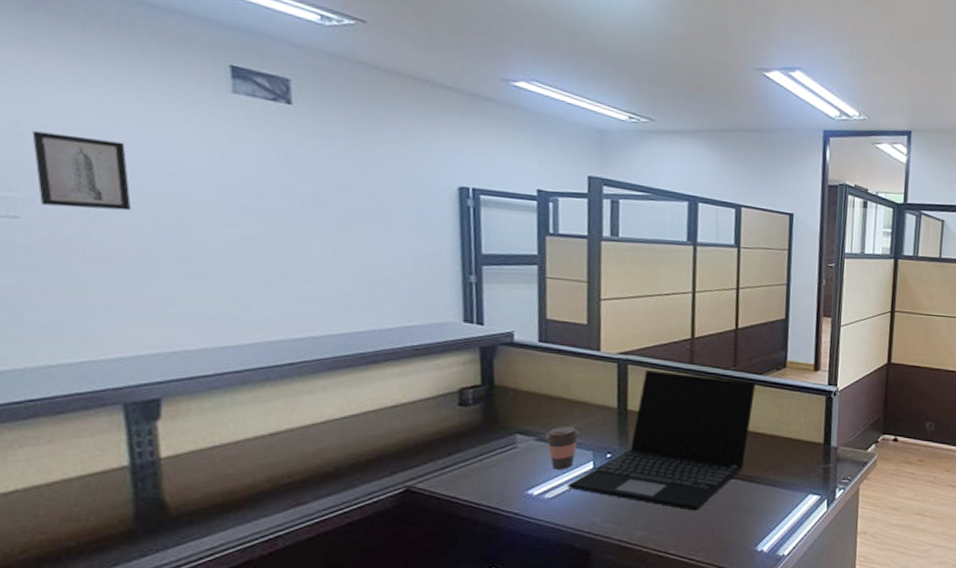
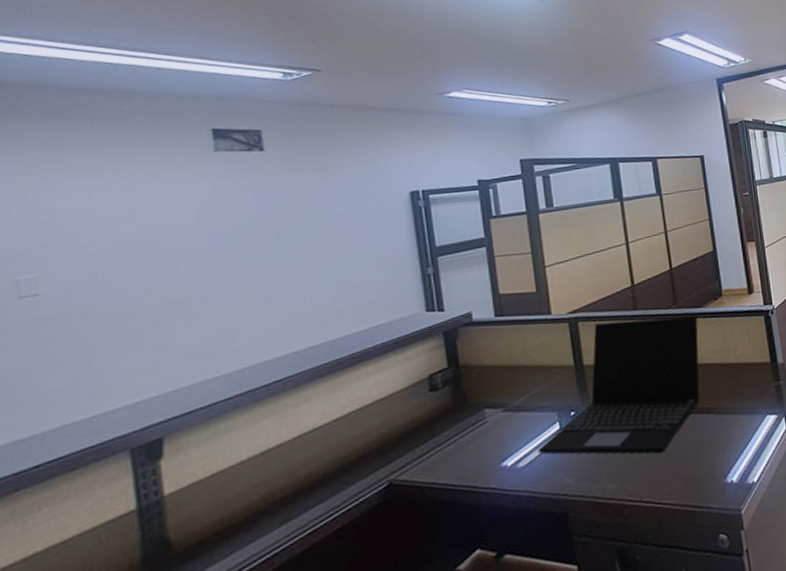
wall art: present [32,131,132,211] -> none [50,212,134,280]
coffee cup: present [544,425,580,470] -> none [511,391,544,437]

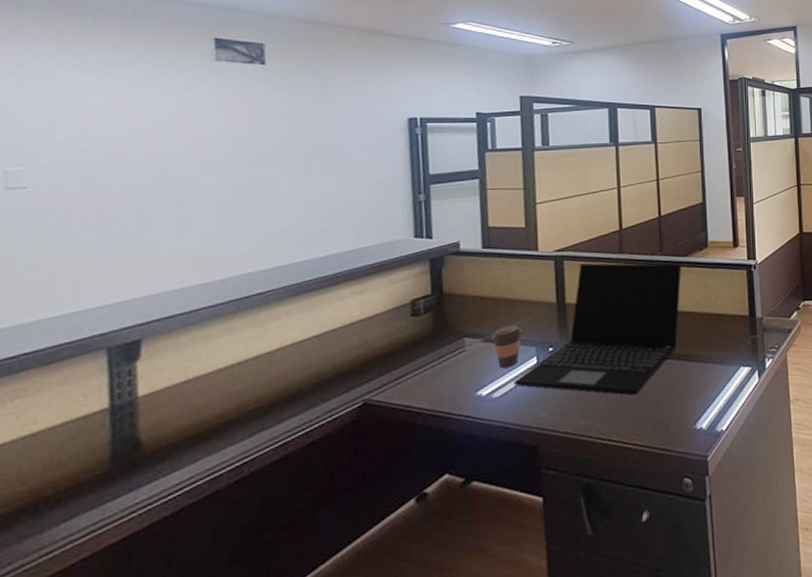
coffee cup: none [511,391,544,437] -> present [491,324,524,368]

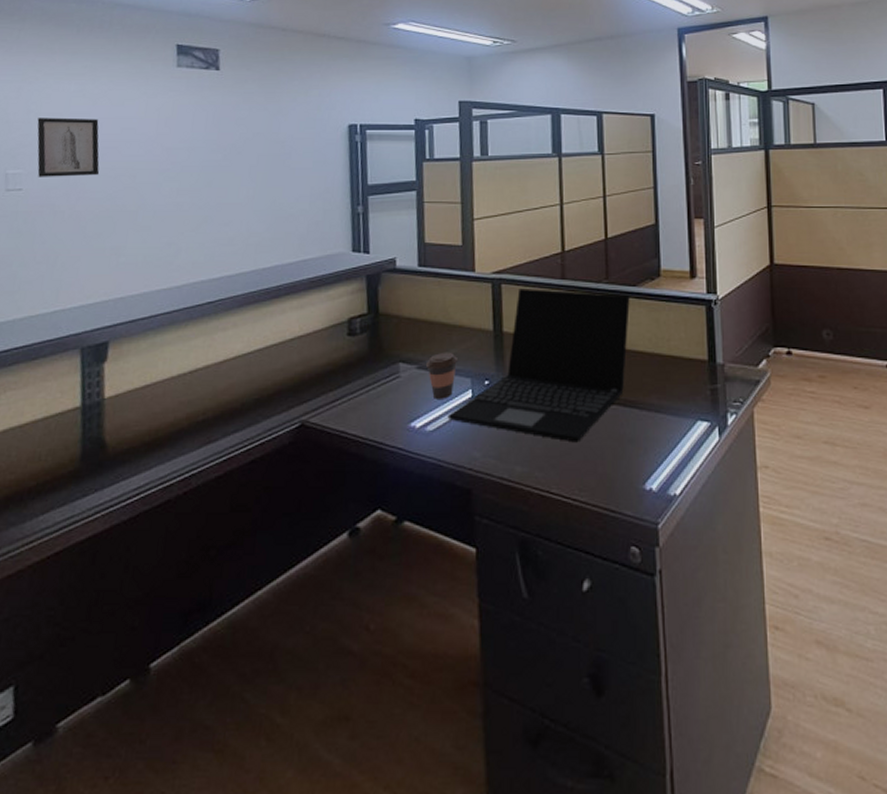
wall art: none [44,112,125,174] -> present [37,117,100,177]

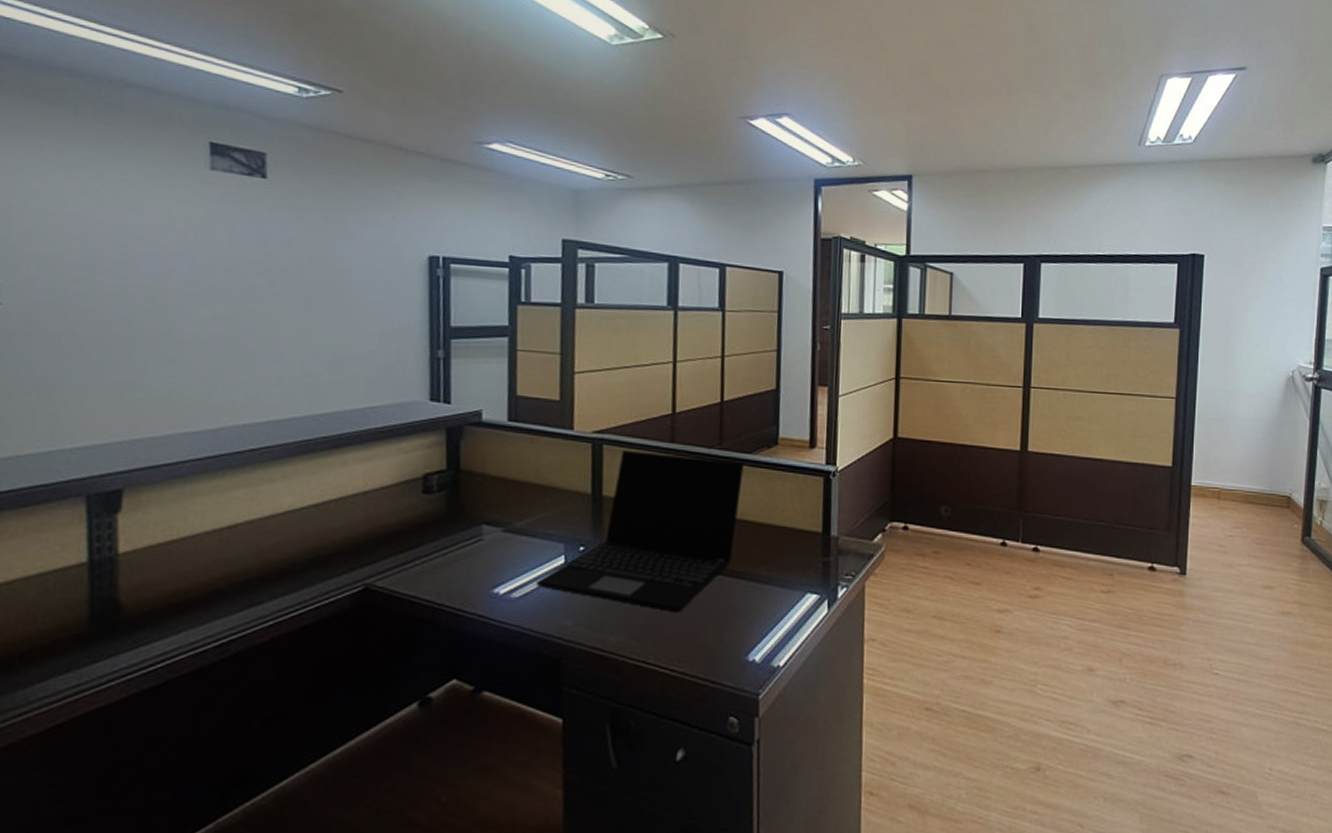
wall art: present [37,117,100,177] -> none [20,217,108,293]
coffee cup: present [425,352,459,399] -> none [512,514,551,565]

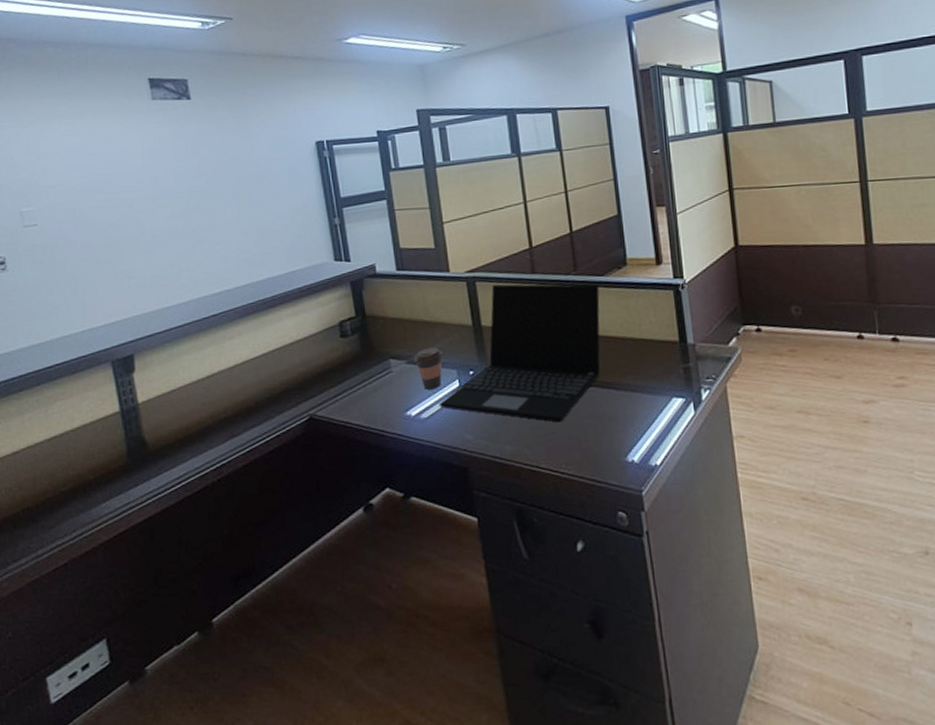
coffee cup: none [512,514,551,565] -> present [413,347,444,390]

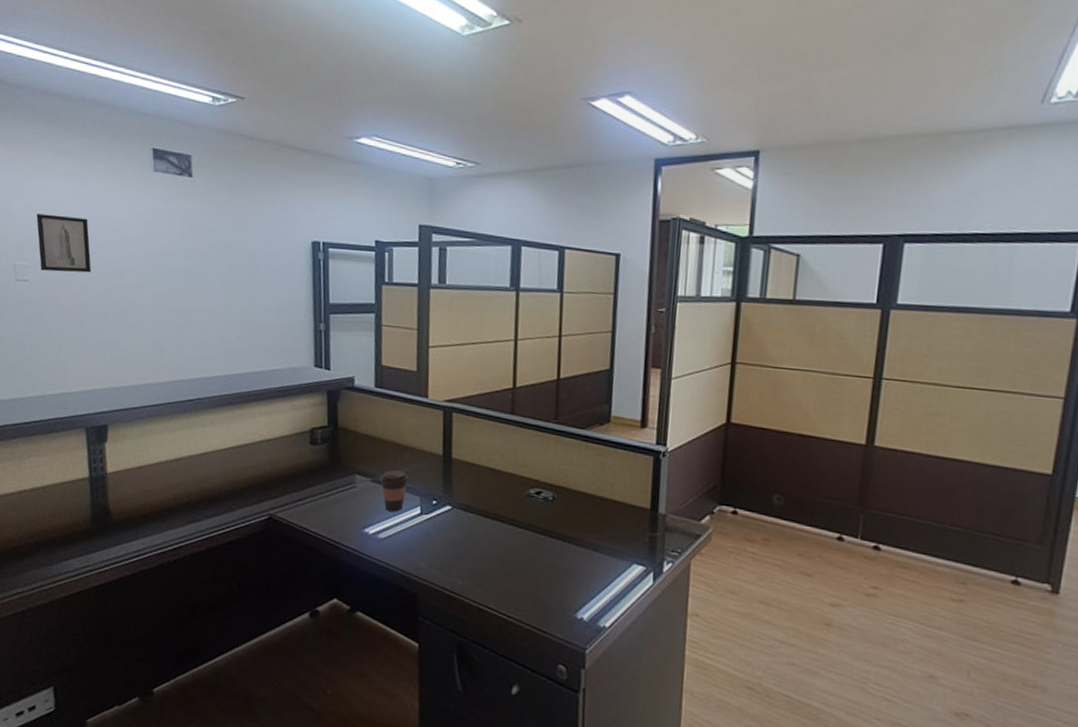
wall art: none [38,155,101,213] -> present [36,213,92,273]
laptop: present [439,284,601,423] -> none [397,419,578,567]

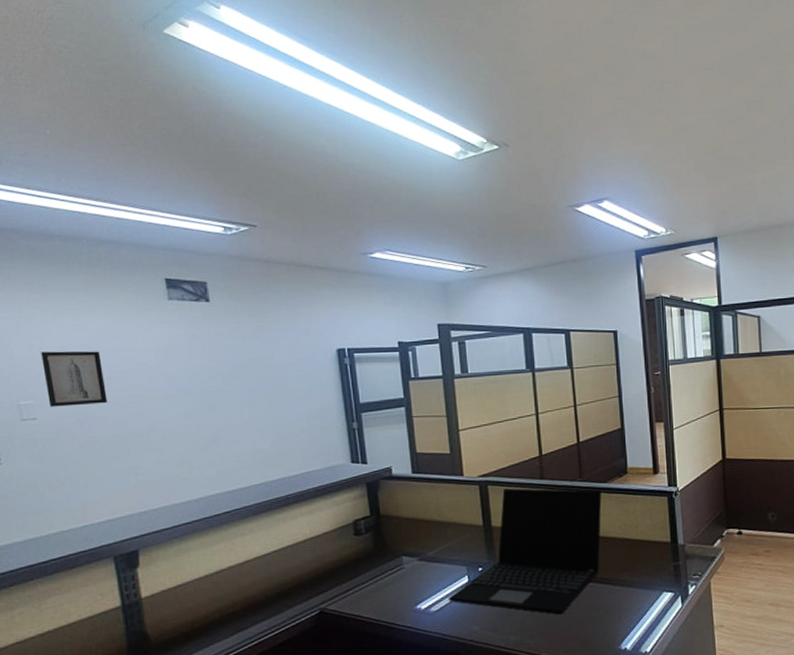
coffee cup: present [379,469,410,512] -> none [425,545,454,585]
laptop: none [397,419,578,567] -> present [448,488,602,615]

